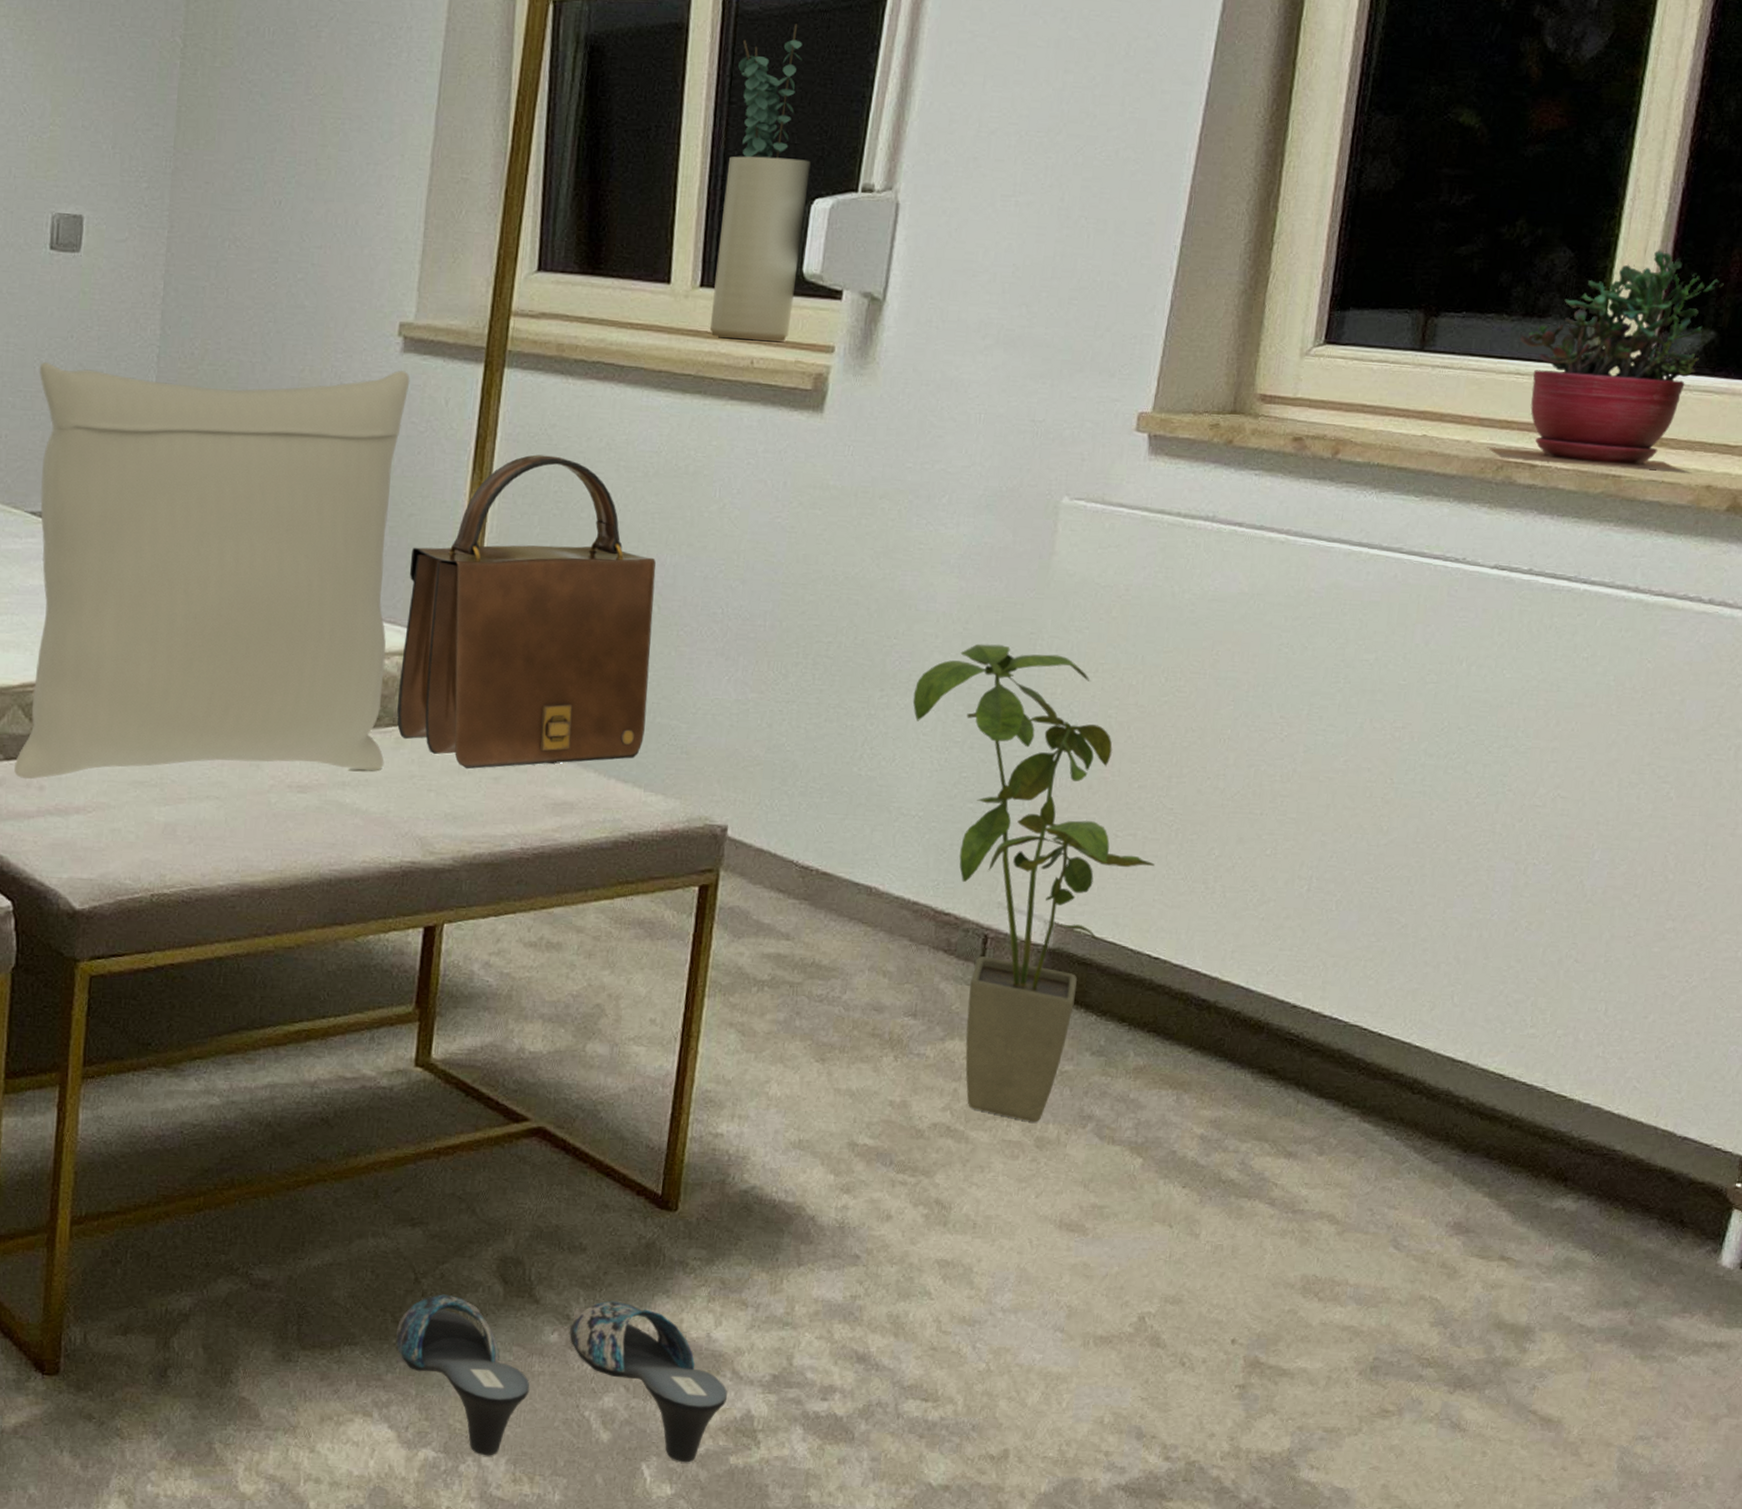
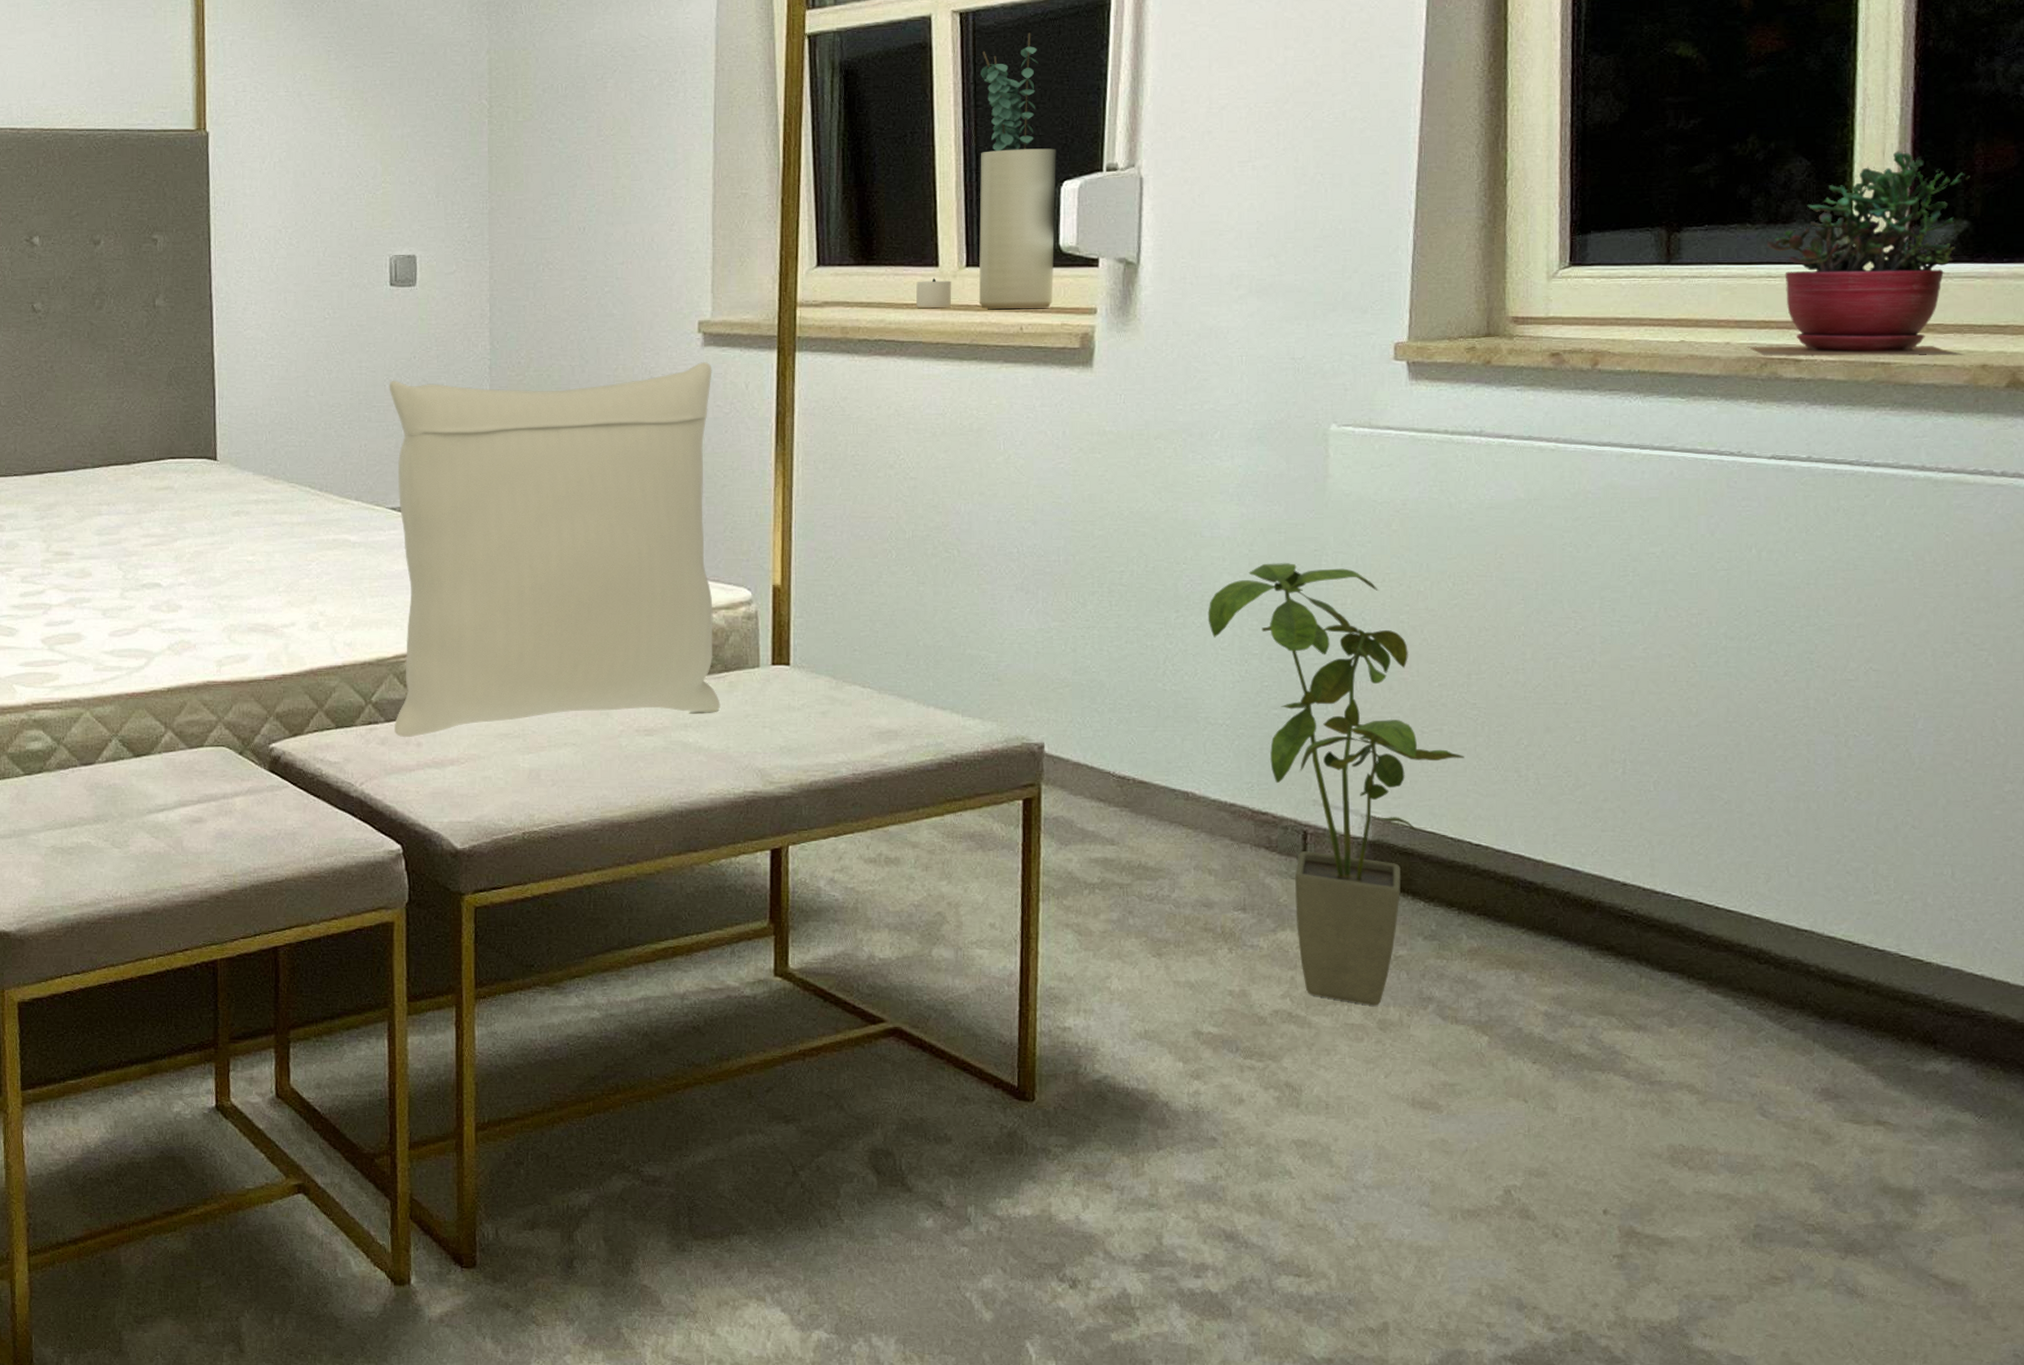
slippers: present [396,1294,728,1463] -> none [781,1185,1103,1340]
handbag: present [397,454,656,770] -> none [727,425,957,706]
candle: none [642,295,683,331] -> present [916,277,952,308]

